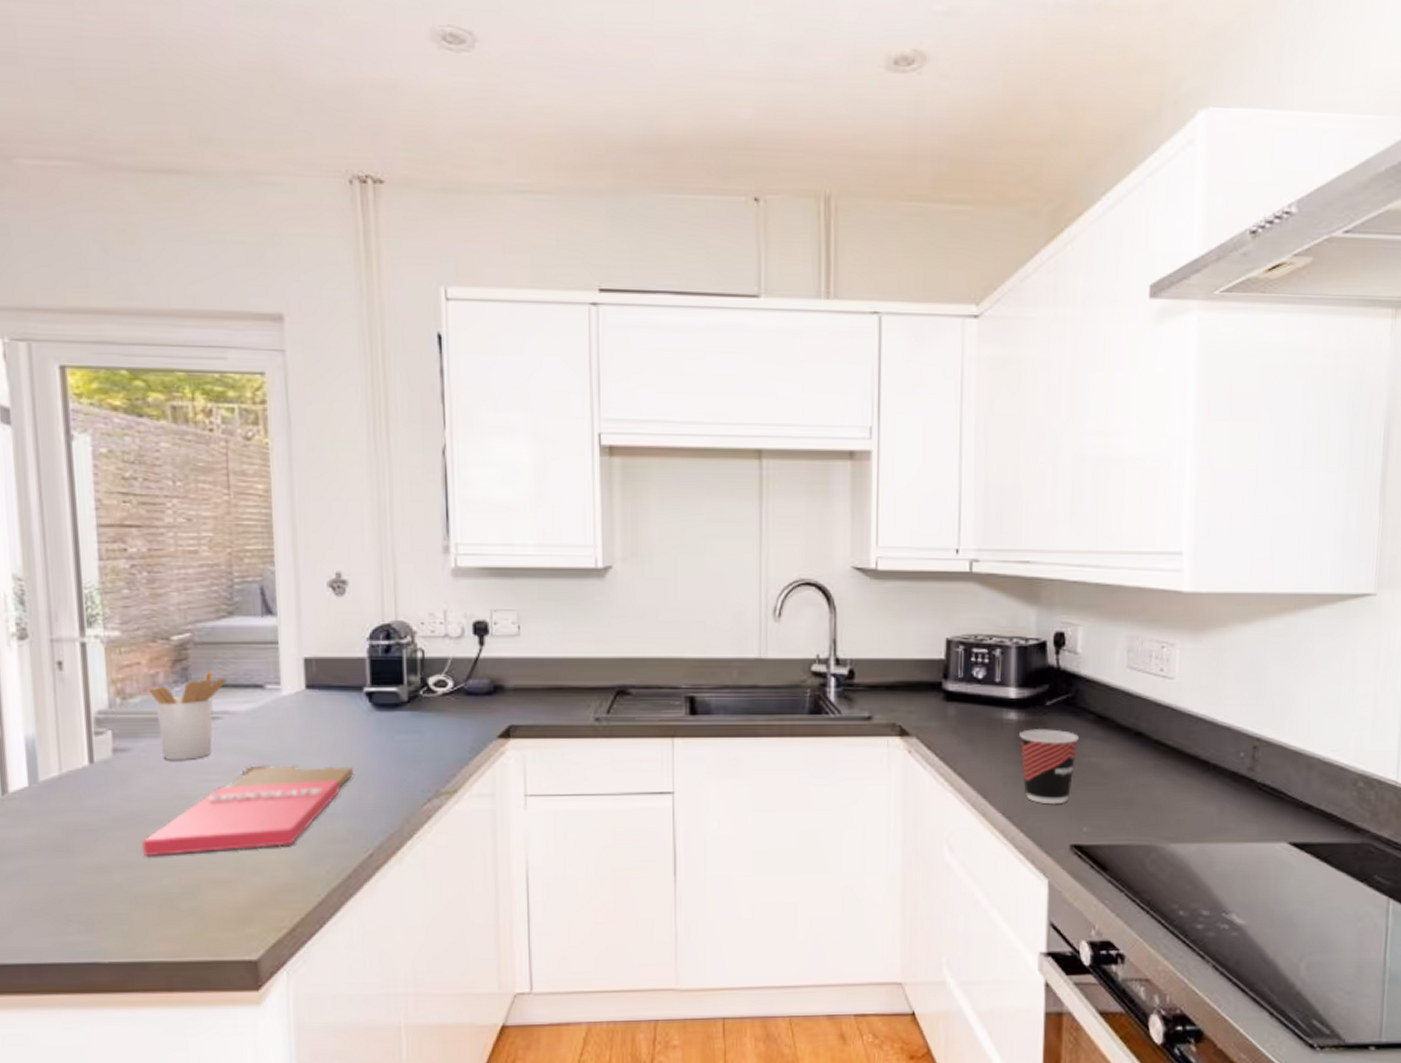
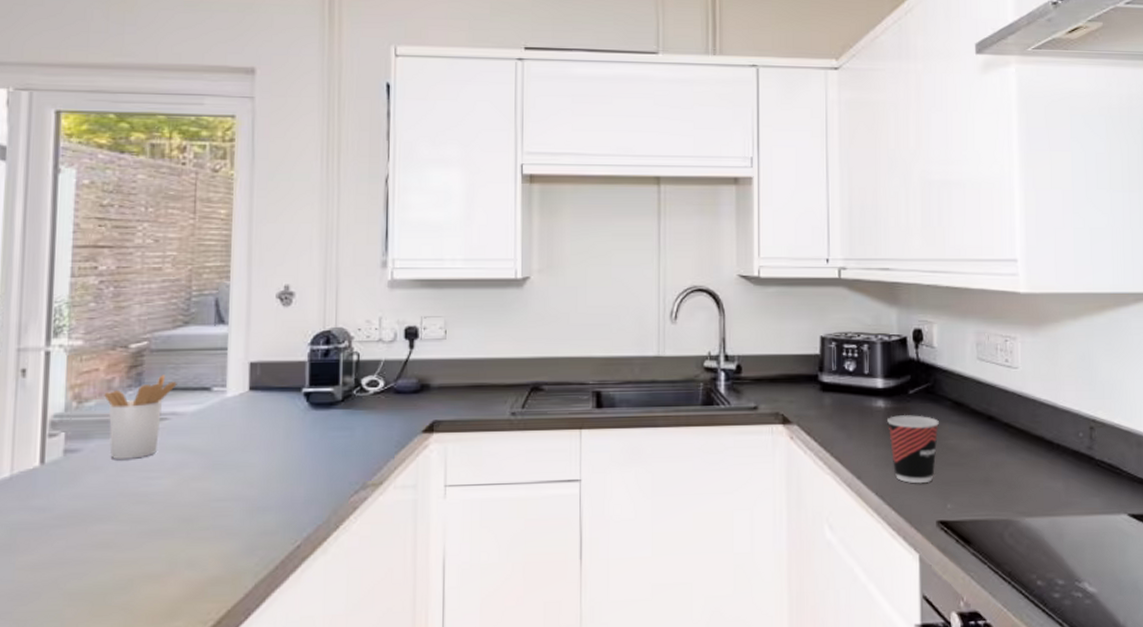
cutting board: present [141,765,353,856] -> none [81,462,287,552]

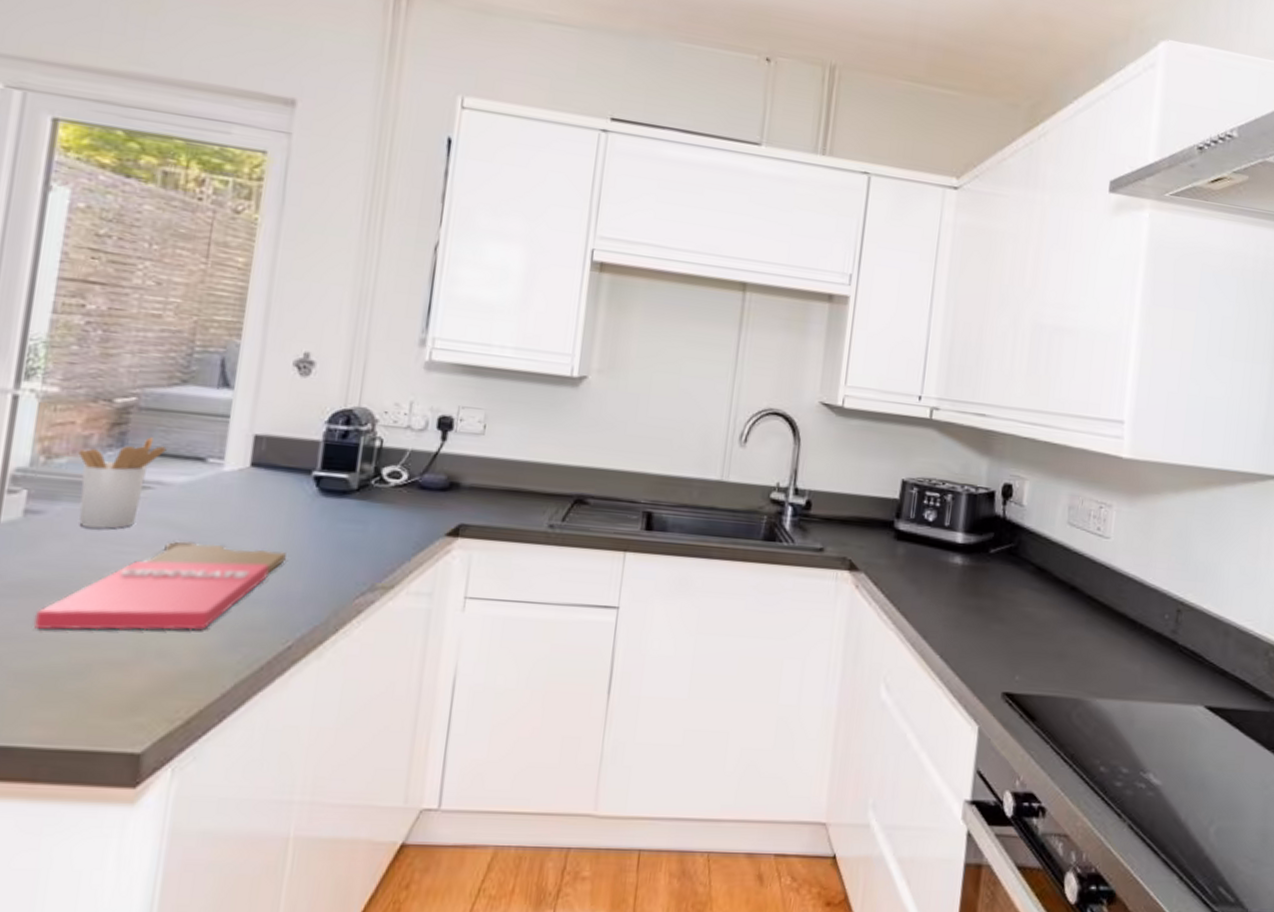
cutting board: none [81,462,287,552] -> present [33,541,286,630]
cup: present [887,415,939,484] -> none [962,574,1018,651]

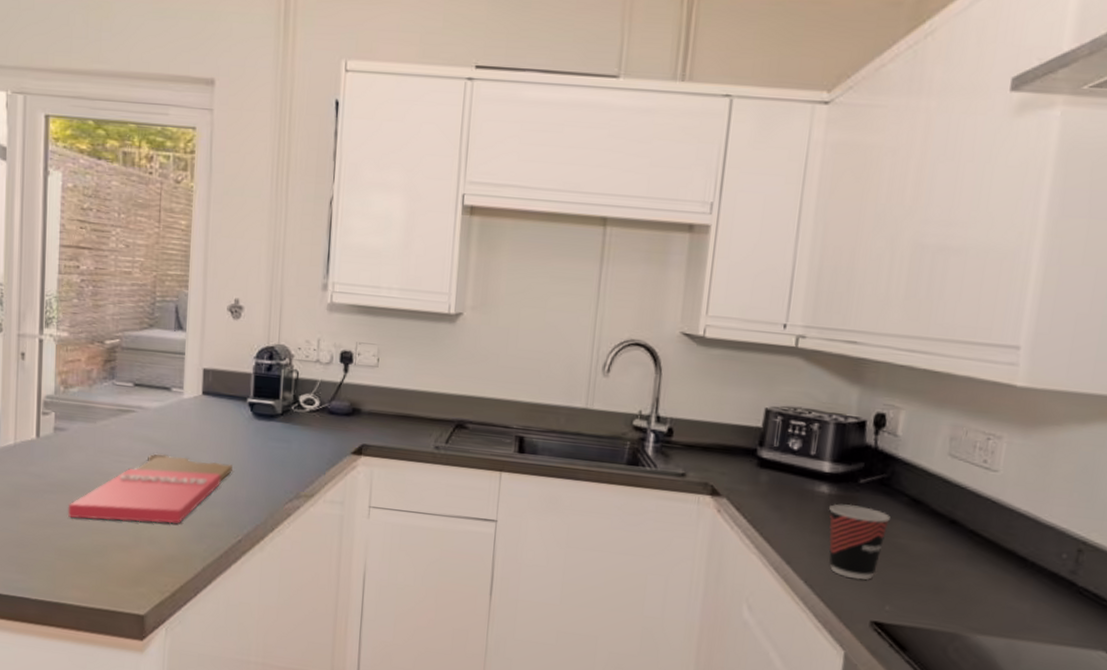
utensil holder: present [78,437,167,529] -> none [85,371,143,443]
cup: none [962,574,1018,651] -> present [828,504,890,580]

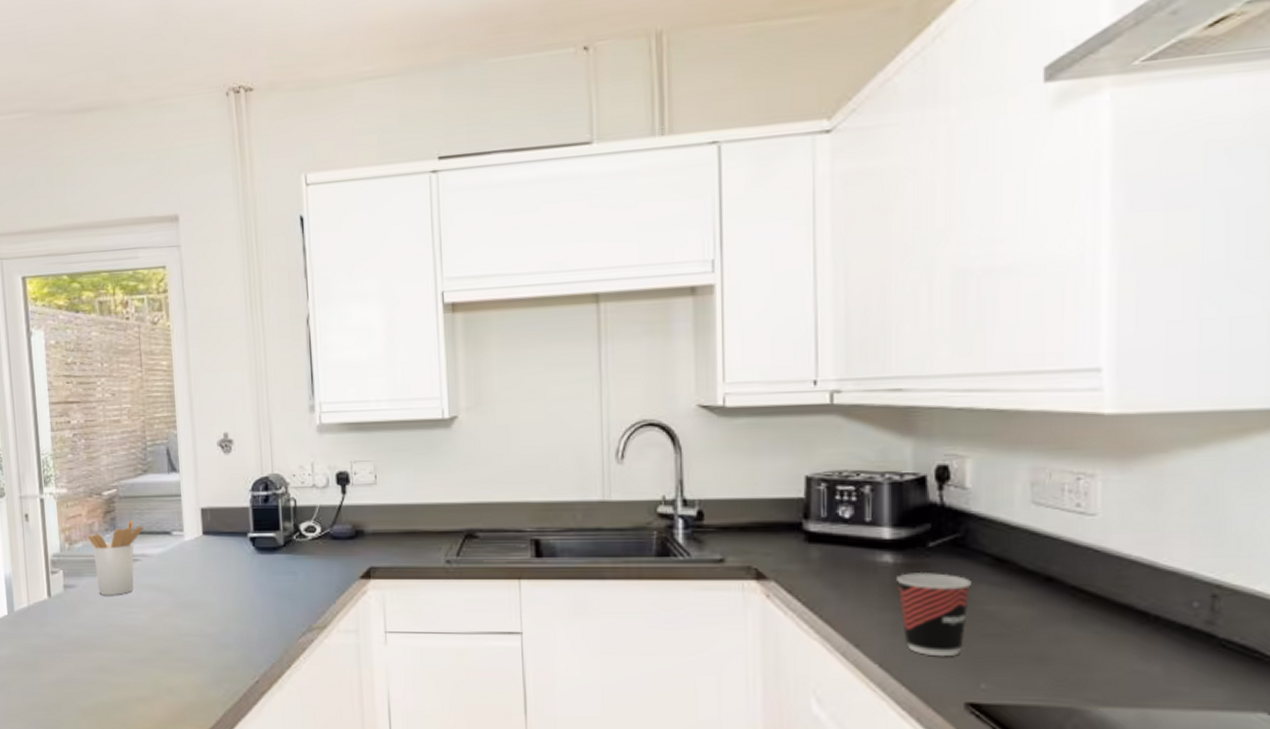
cutting board: present [67,454,233,524] -> none [85,600,241,675]
utensil holder: none [85,371,143,443] -> present [88,520,144,595]

